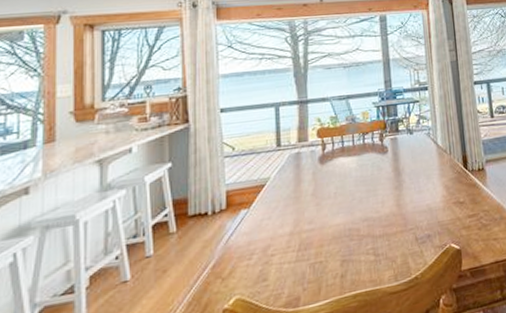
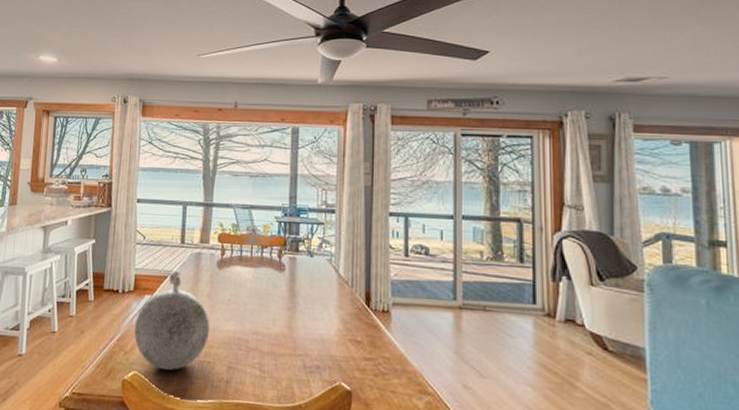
decorative ball: none [232,175,319,286] -> present [134,270,210,370]

